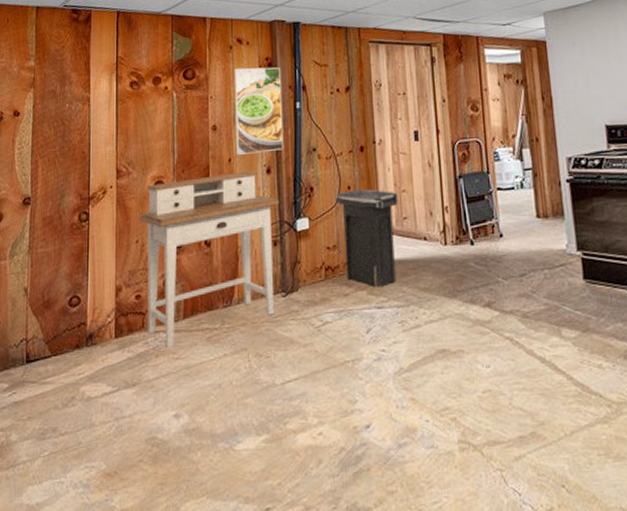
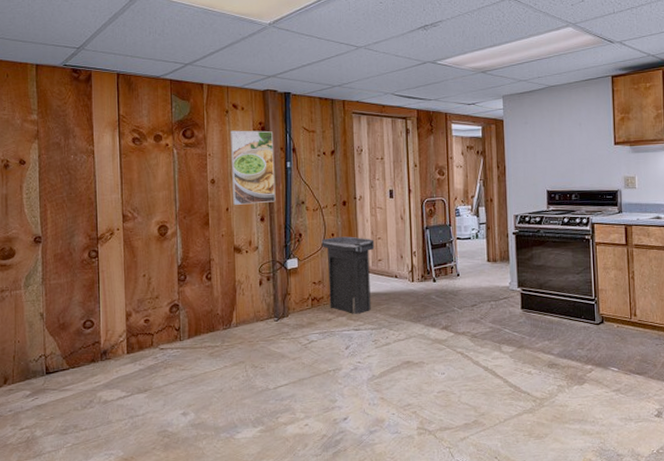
desk: present [139,171,280,347] -> none [145,219,273,361]

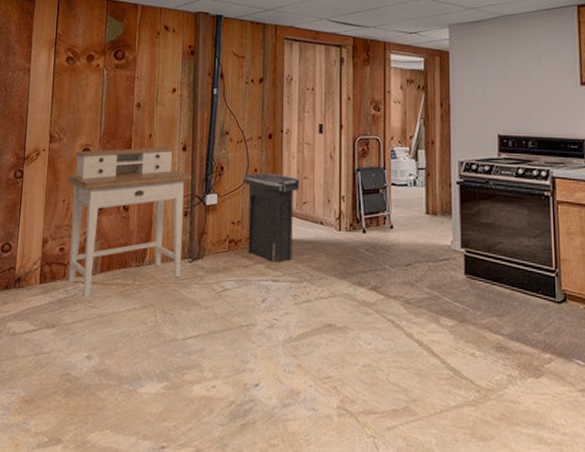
desk: none [145,219,273,361] -> present [66,147,193,297]
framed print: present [230,130,276,205] -> none [157,53,202,132]

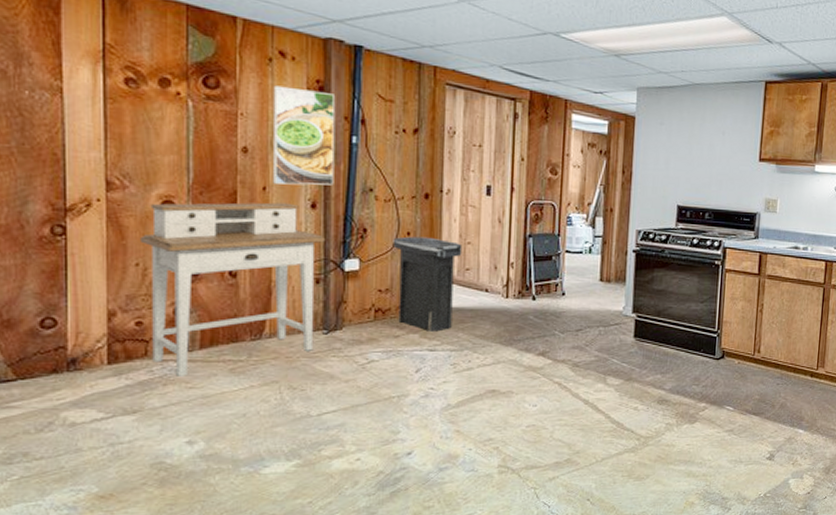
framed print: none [157,53,202,132] -> present [272,85,336,186]

